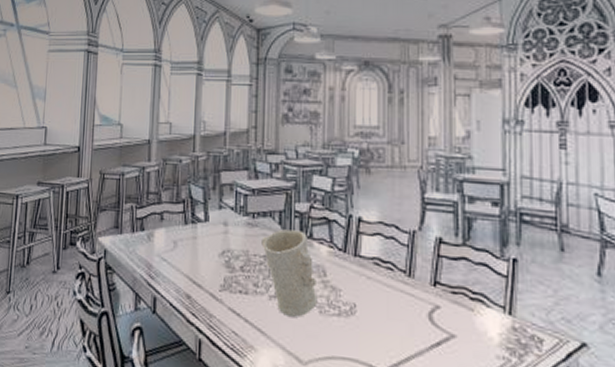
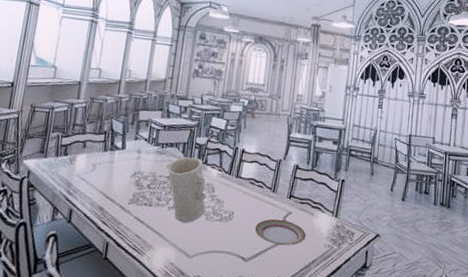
plate: none [388,314,465,355] -> present [255,218,306,246]

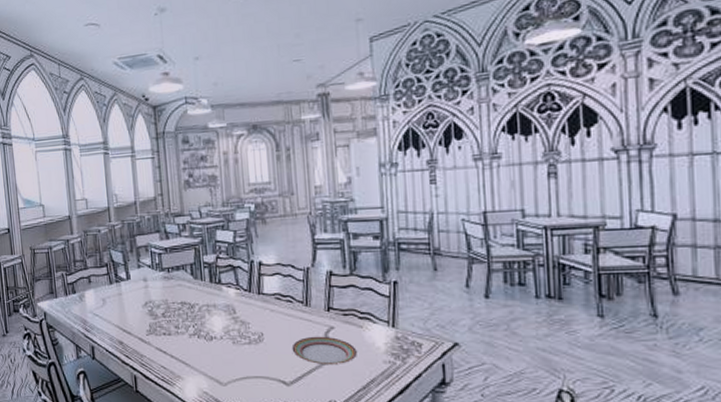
decorative vase: present [167,157,207,223] -> none [177,278,231,349]

